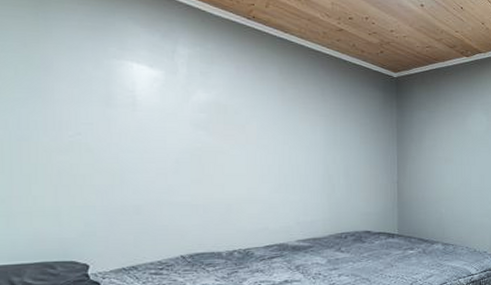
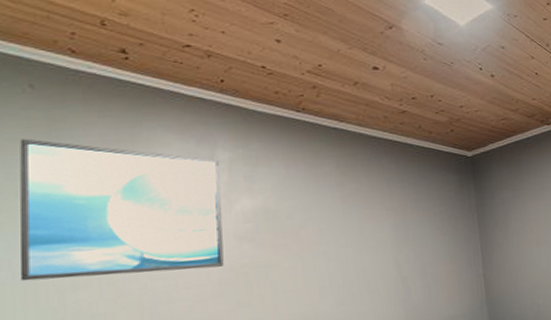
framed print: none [12,16,181,147] -> present [19,138,224,282]

